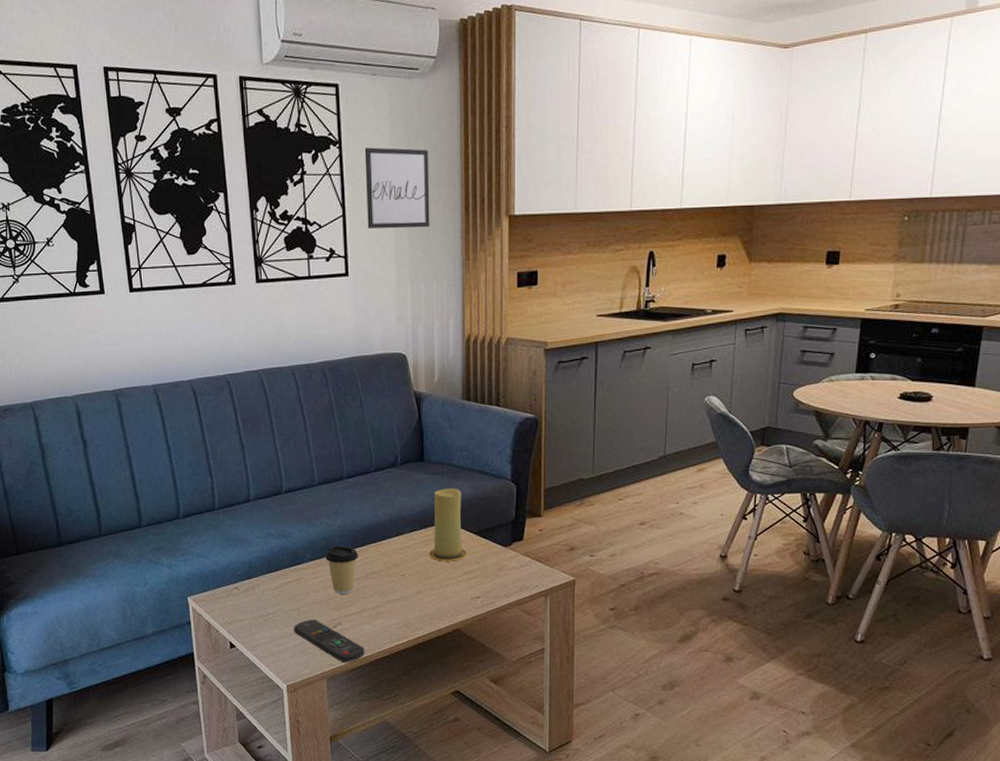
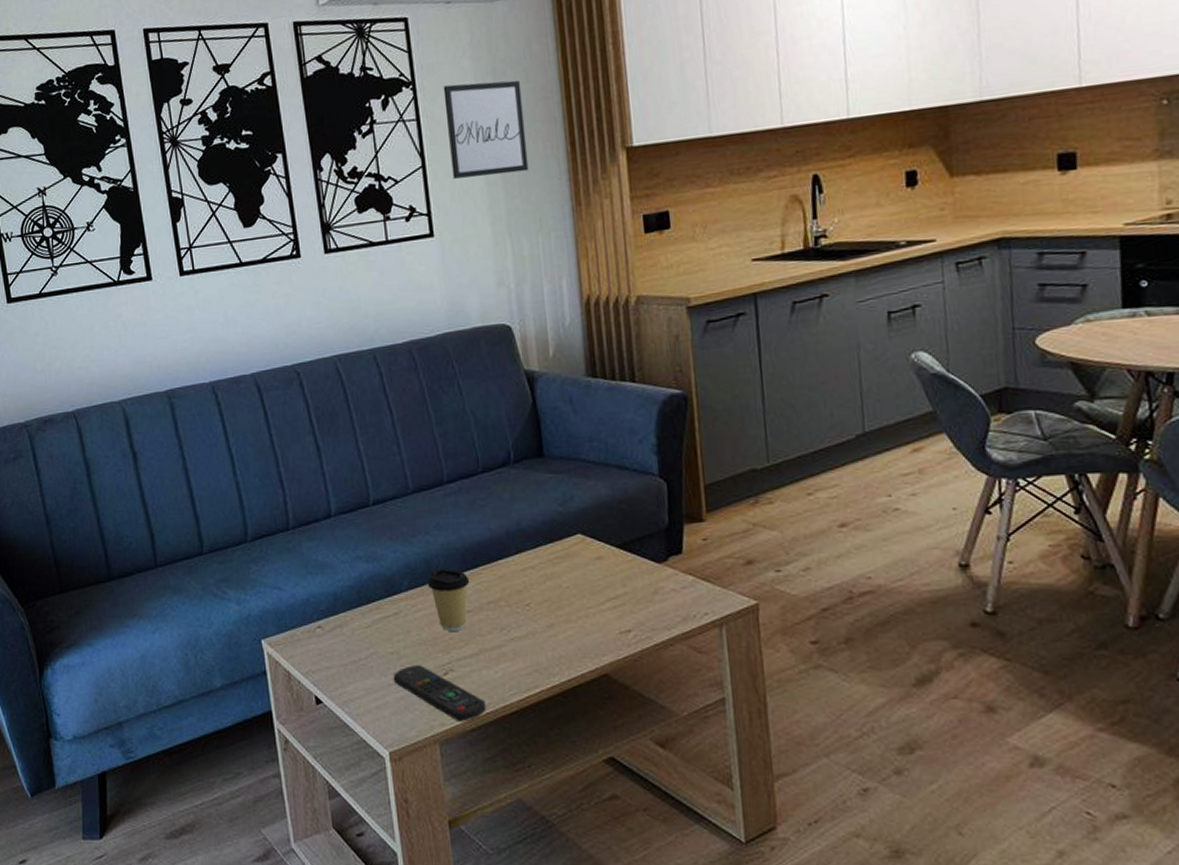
candle: present [428,488,467,562] -> none [558,489,610,585]

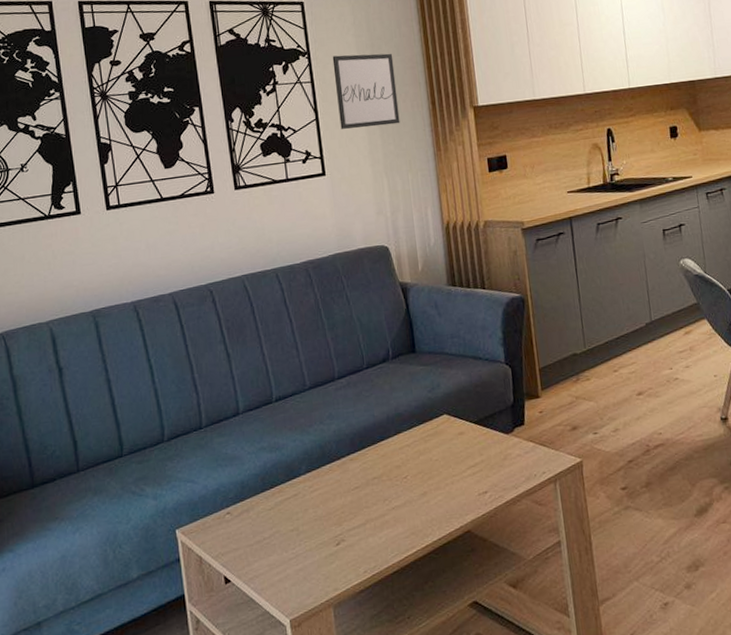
remote control: present [392,665,486,722] -> none [293,538,373,586]
coffee cup: present [427,568,470,632] -> none [322,452,358,507]

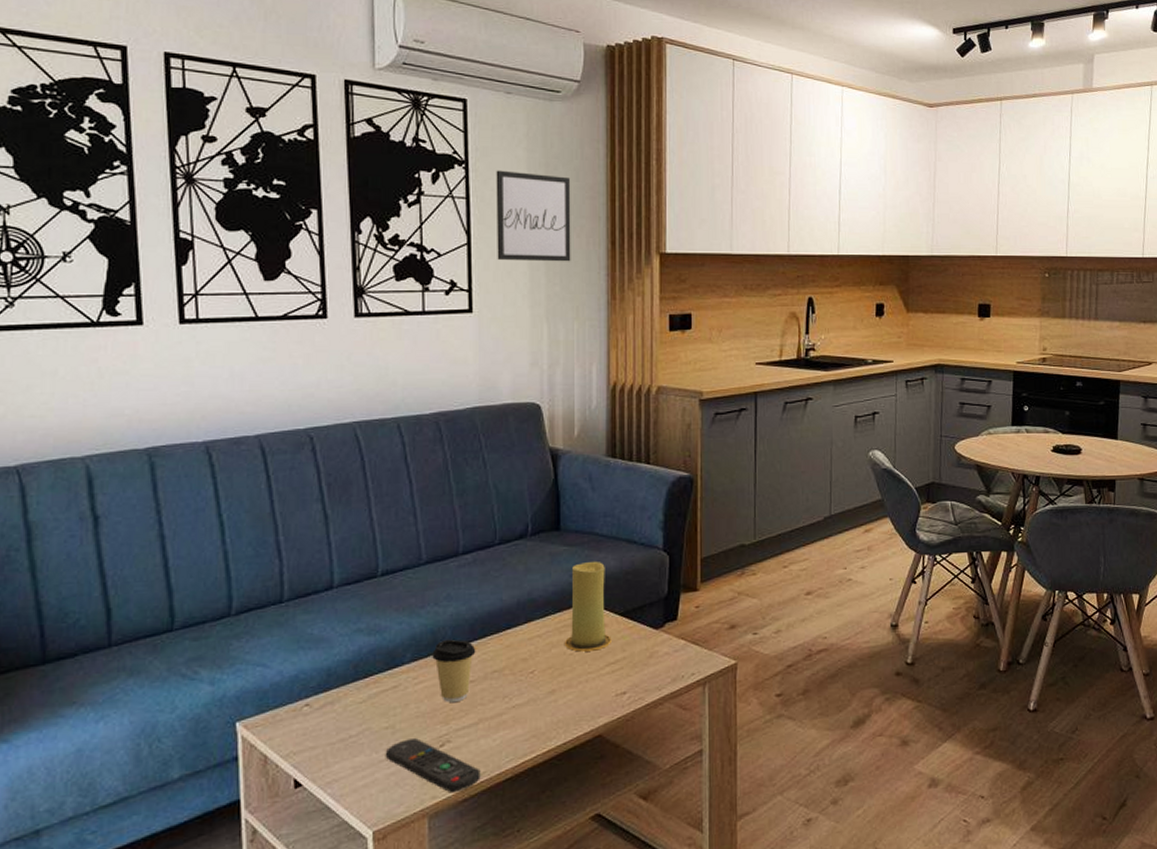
remote control: none [293,538,373,586] -> present [385,738,481,793]
coffee cup: none [322,452,358,507] -> present [432,639,476,703]
candle: none [429,377,470,458] -> present [564,561,611,652]

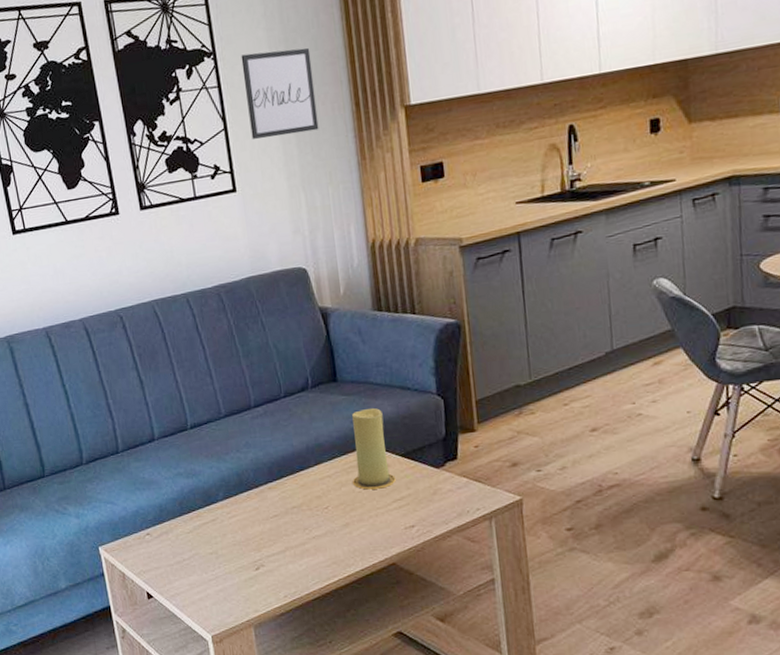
remote control: present [385,738,481,793] -> none [212,562,293,608]
coffee cup: present [432,639,476,703] -> none [240,480,276,534]

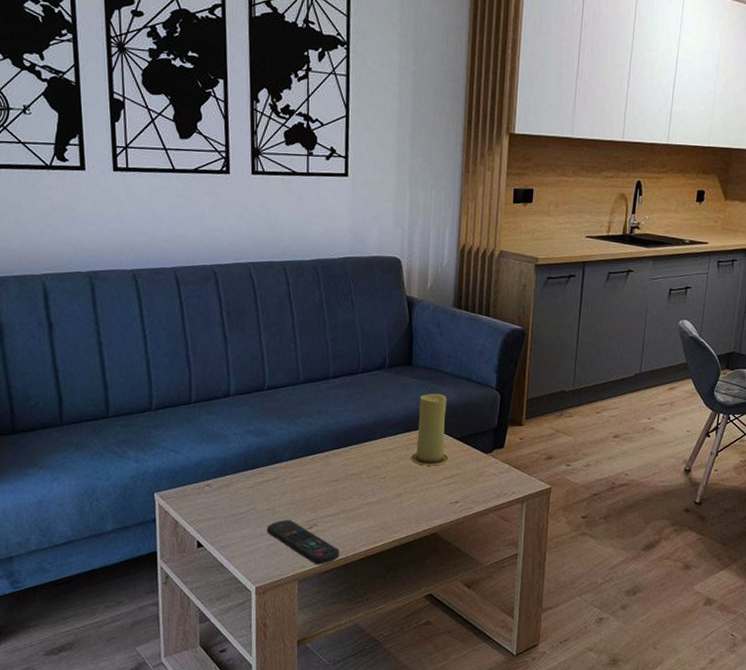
remote control: none [212,562,293,608] -> present [266,520,340,565]
wall art: present [241,48,319,139] -> none [370,52,436,137]

